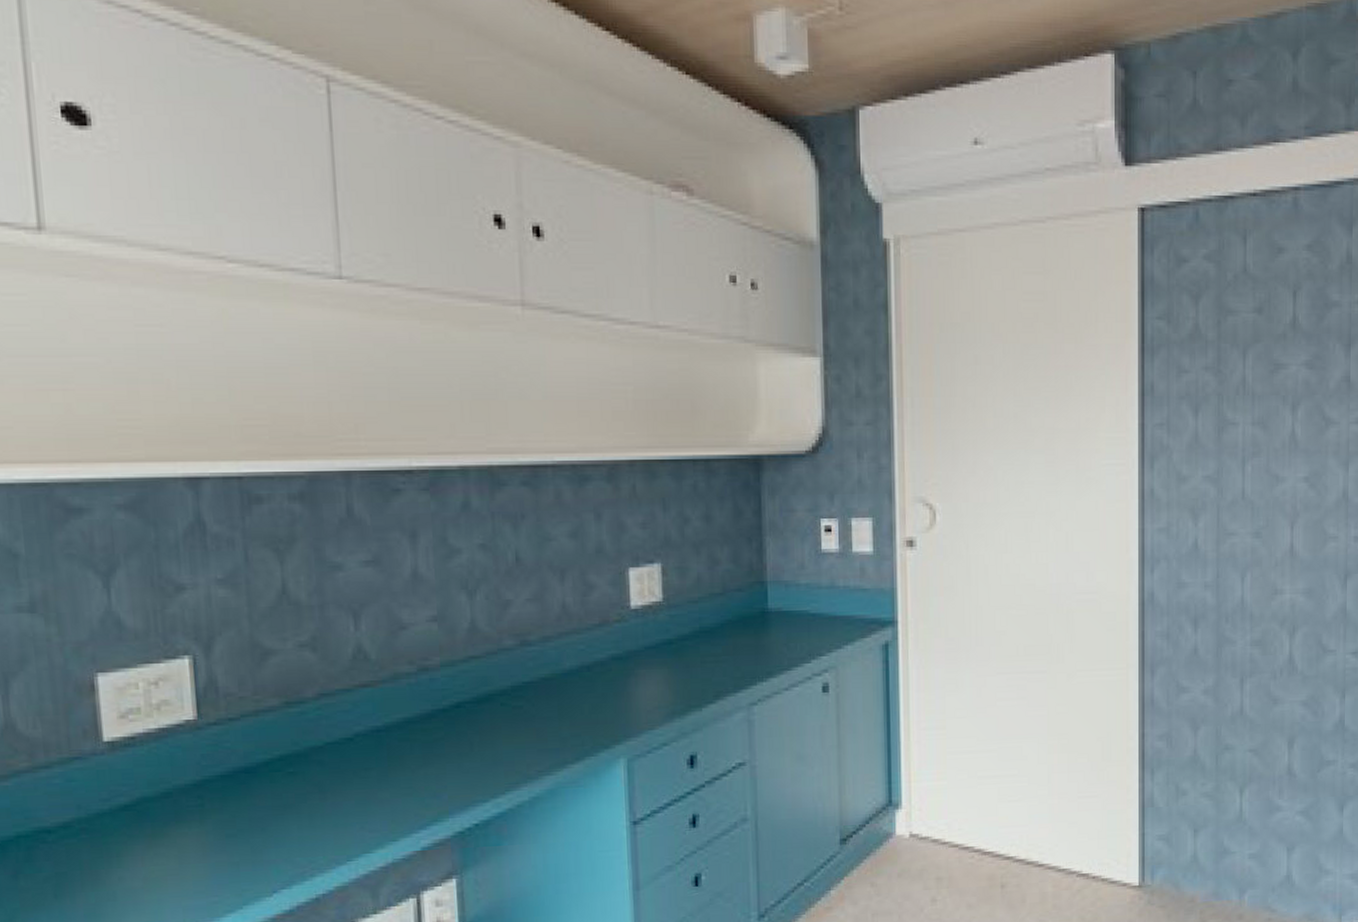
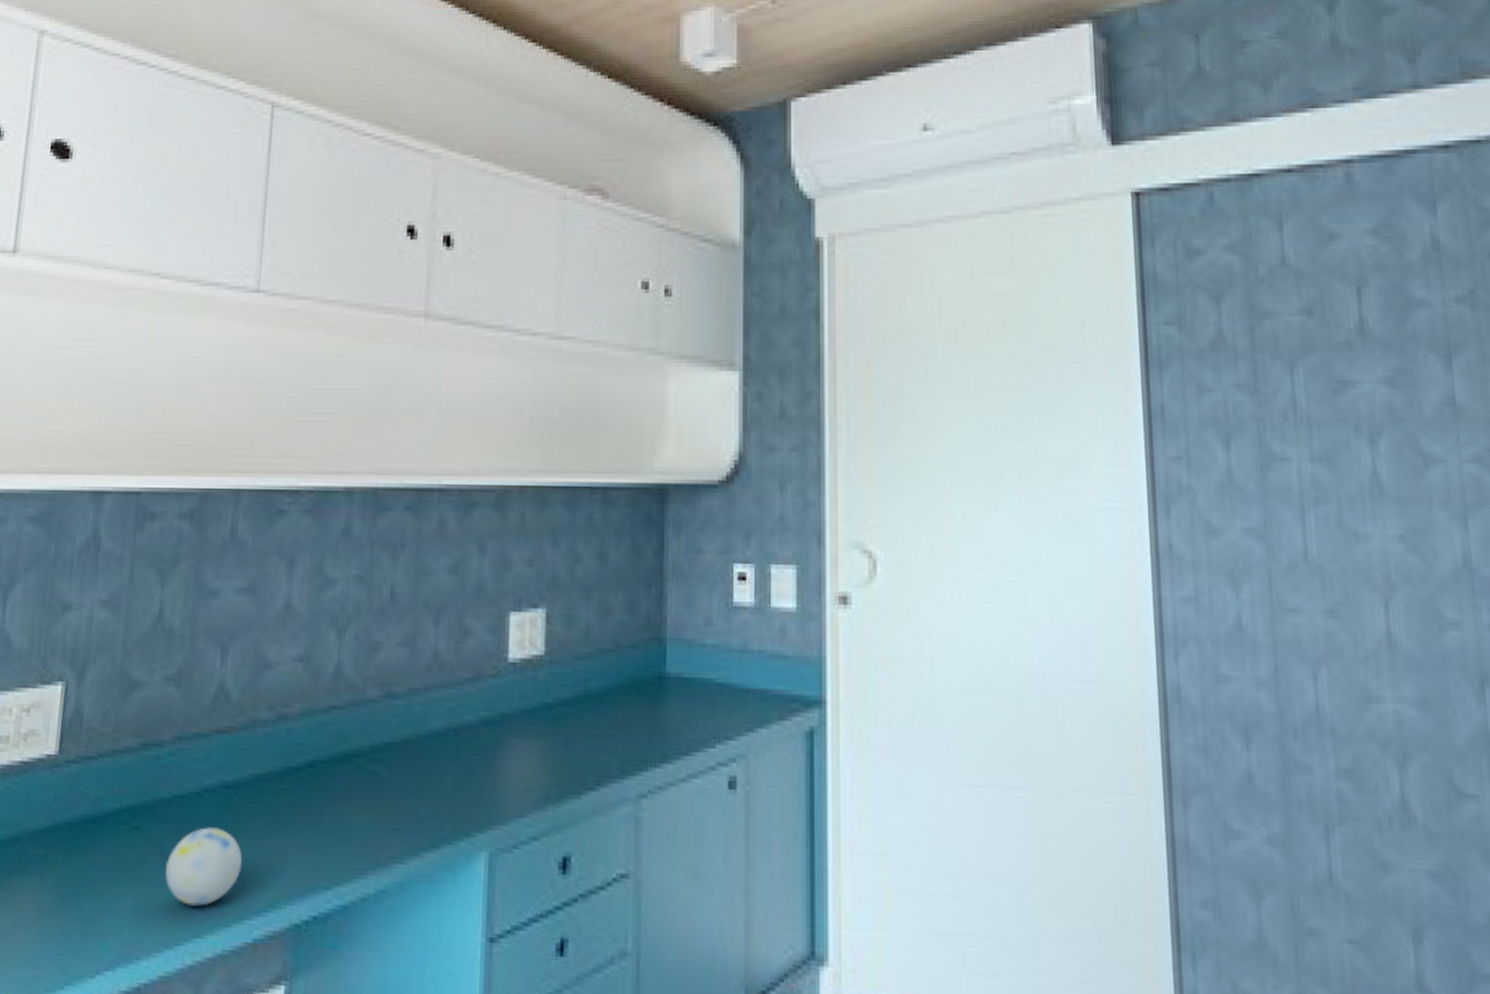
decorative ball: none [327,765,401,829] -> present [165,827,242,906]

